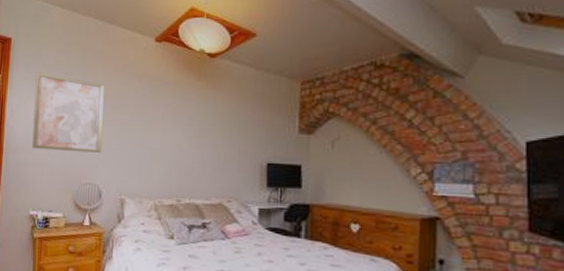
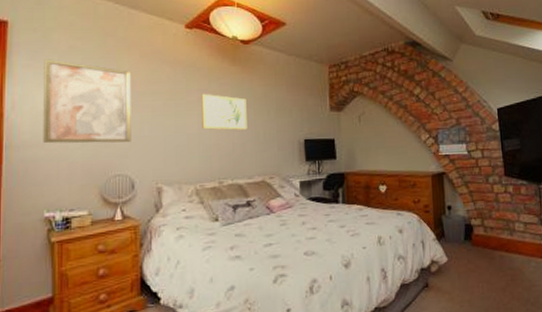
wall art: none [164,109,209,148] -> present [201,94,247,130]

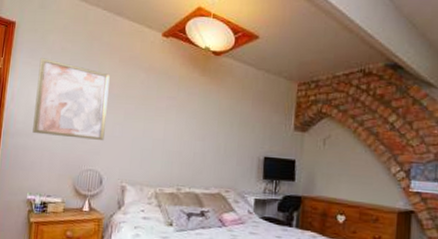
wall art: present [201,94,247,130] -> none [167,102,212,141]

